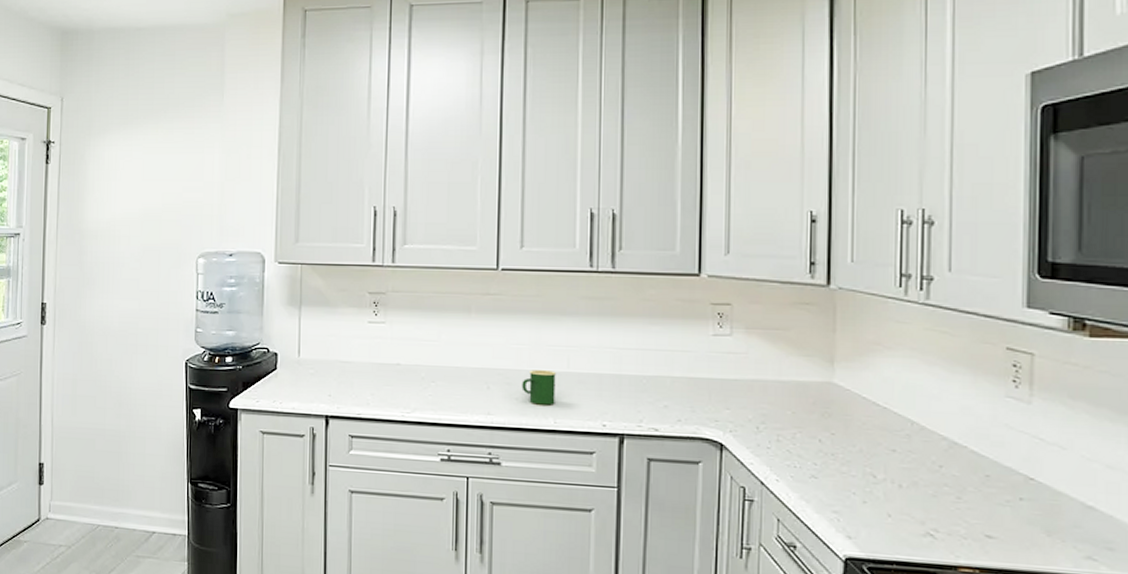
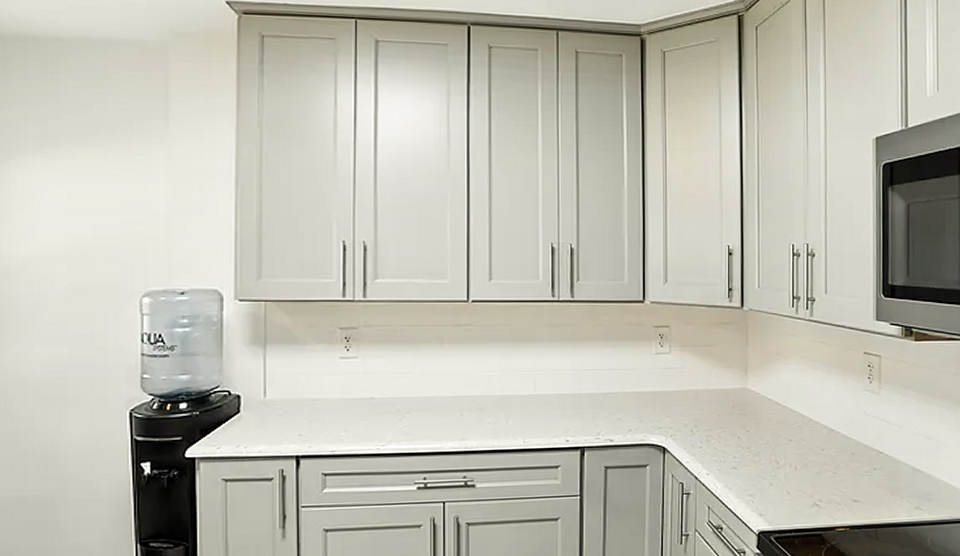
mug: present [522,370,556,405] -> none [493,394,524,427]

